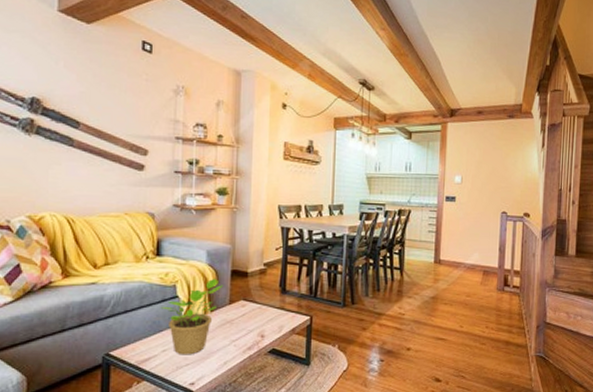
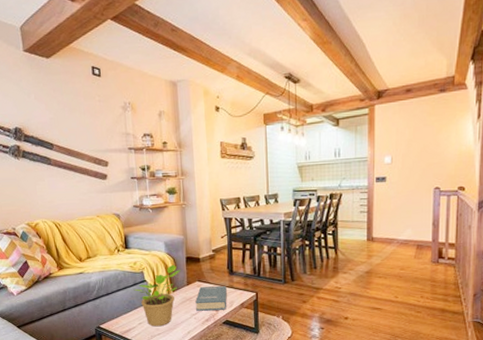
hardback book: none [237,307,276,337] -> present [195,286,227,311]

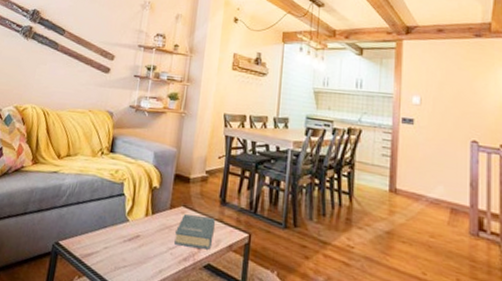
potted plant: present [133,264,181,327] -> none [107,180,167,257]

